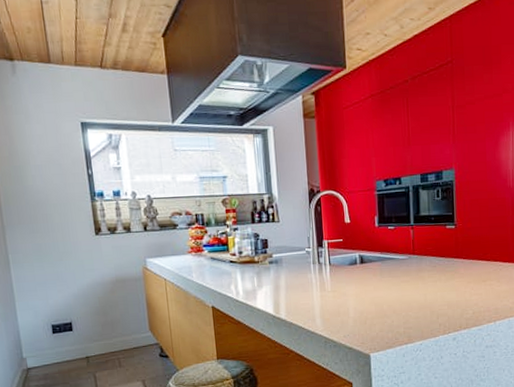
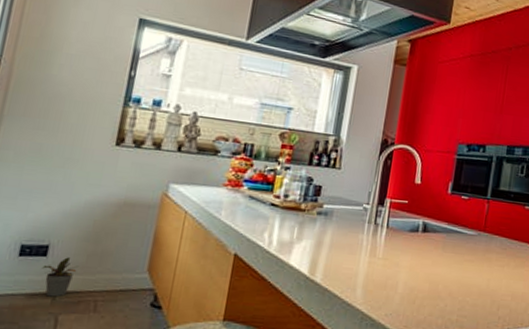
potted plant: none [72,329,98,361] -> present [42,257,78,297]

